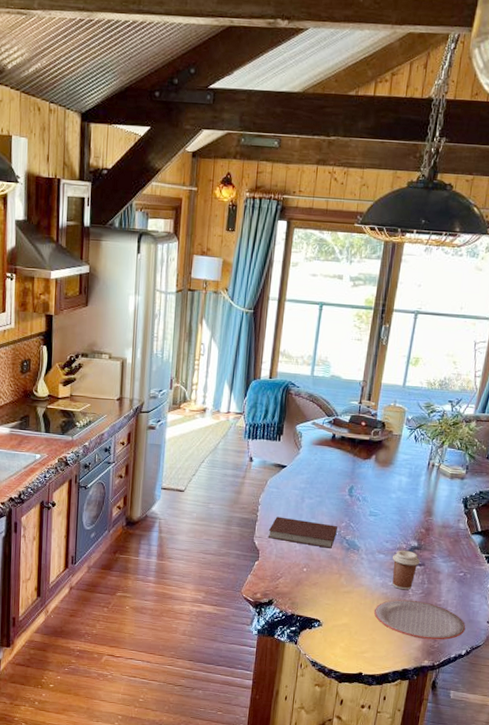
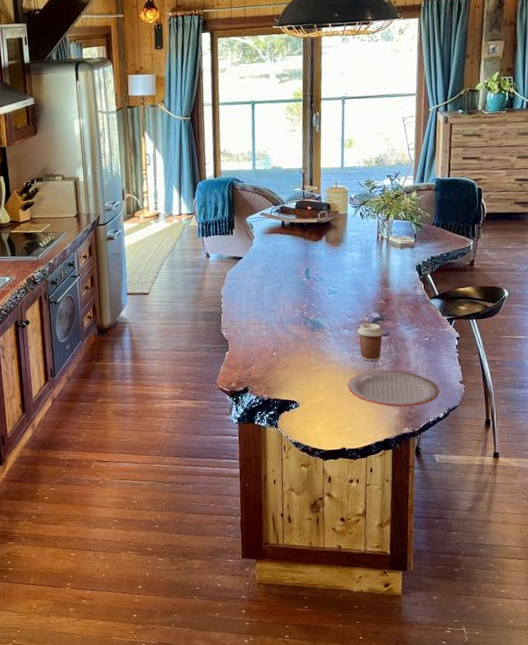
notebook: present [268,516,337,548] -> none [234,306,300,331]

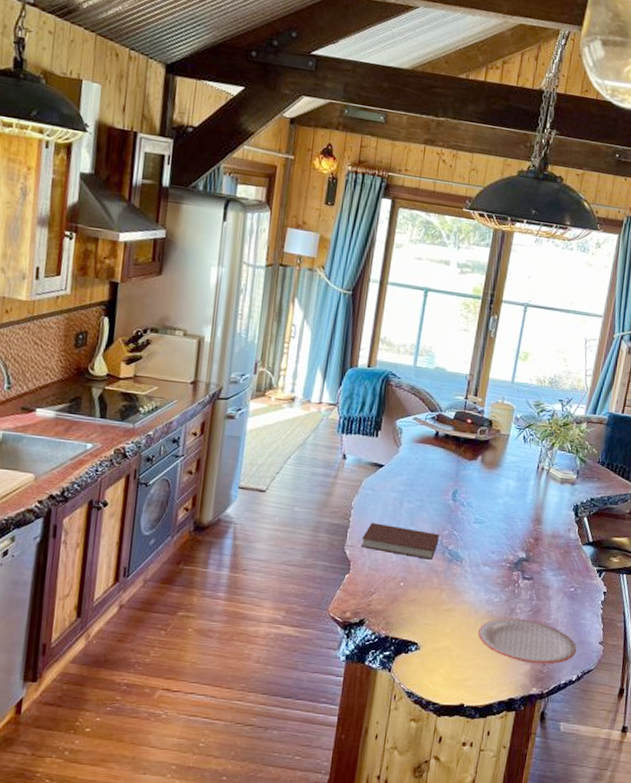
notebook: none [234,306,300,331] -> present [361,522,439,560]
coffee cup: present [357,322,384,362] -> none [498,562,528,608]

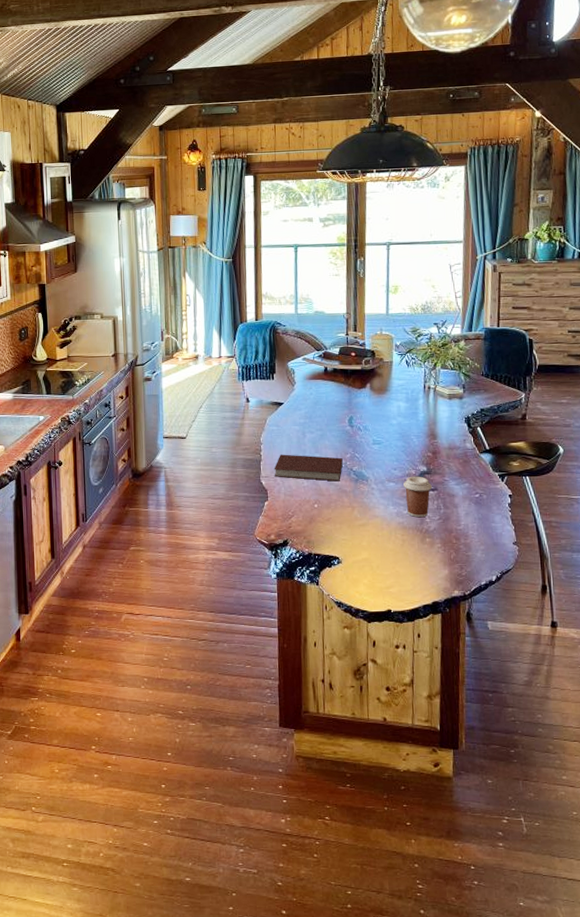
plate: present [477,618,577,664] -> none [392,527,492,568]
coffee cup: none [498,562,528,608] -> present [403,476,432,518]

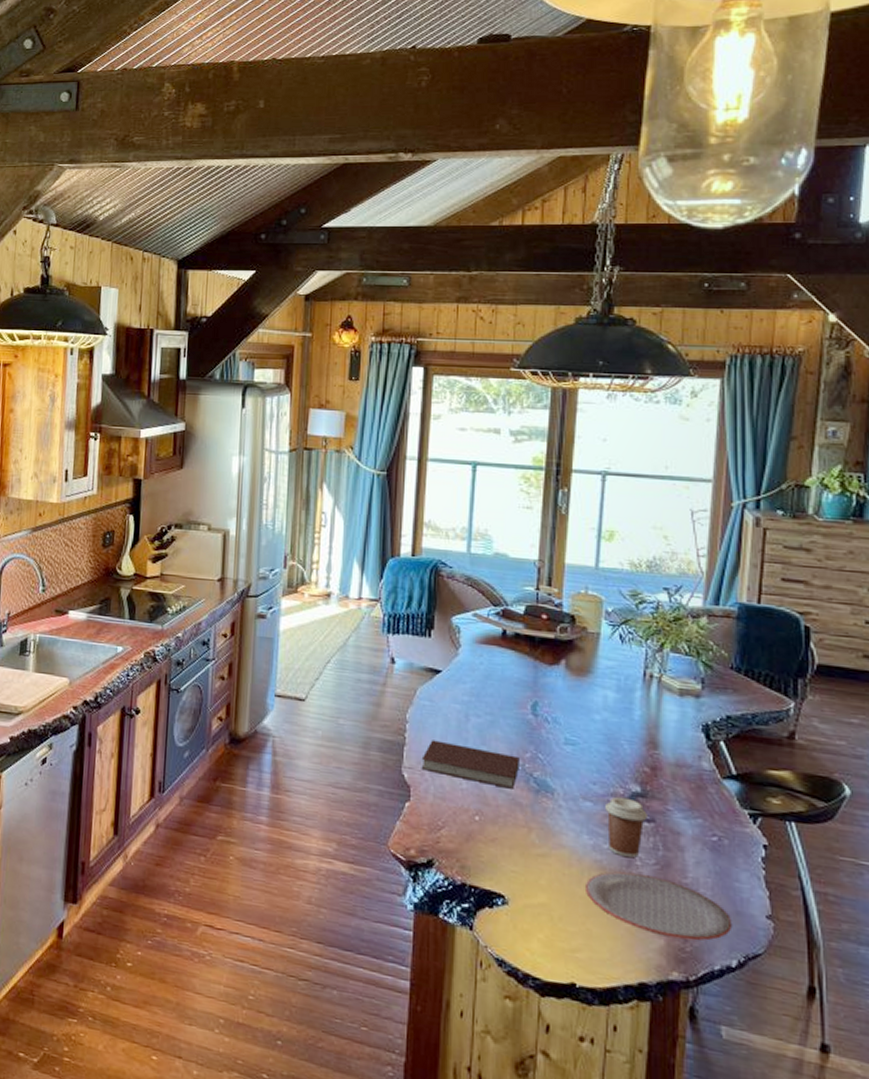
plate: none [392,527,492,568] -> present [584,871,733,941]

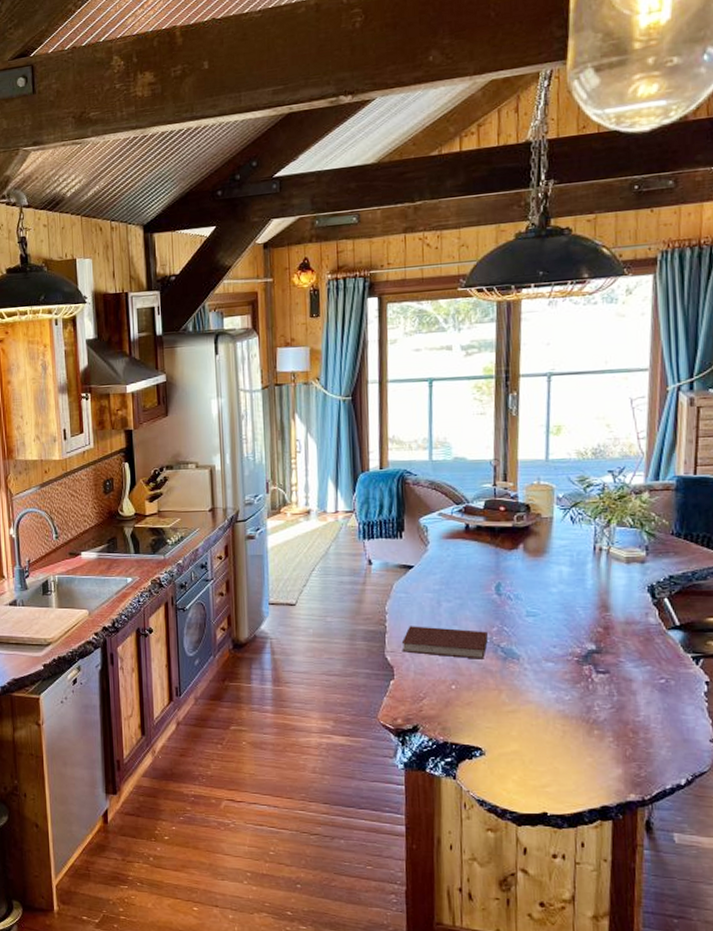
plate: present [584,871,733,941] -> none [550,717,681,767]
coffee cup: present [605,796,647,858] -> none [565,655,603,705]

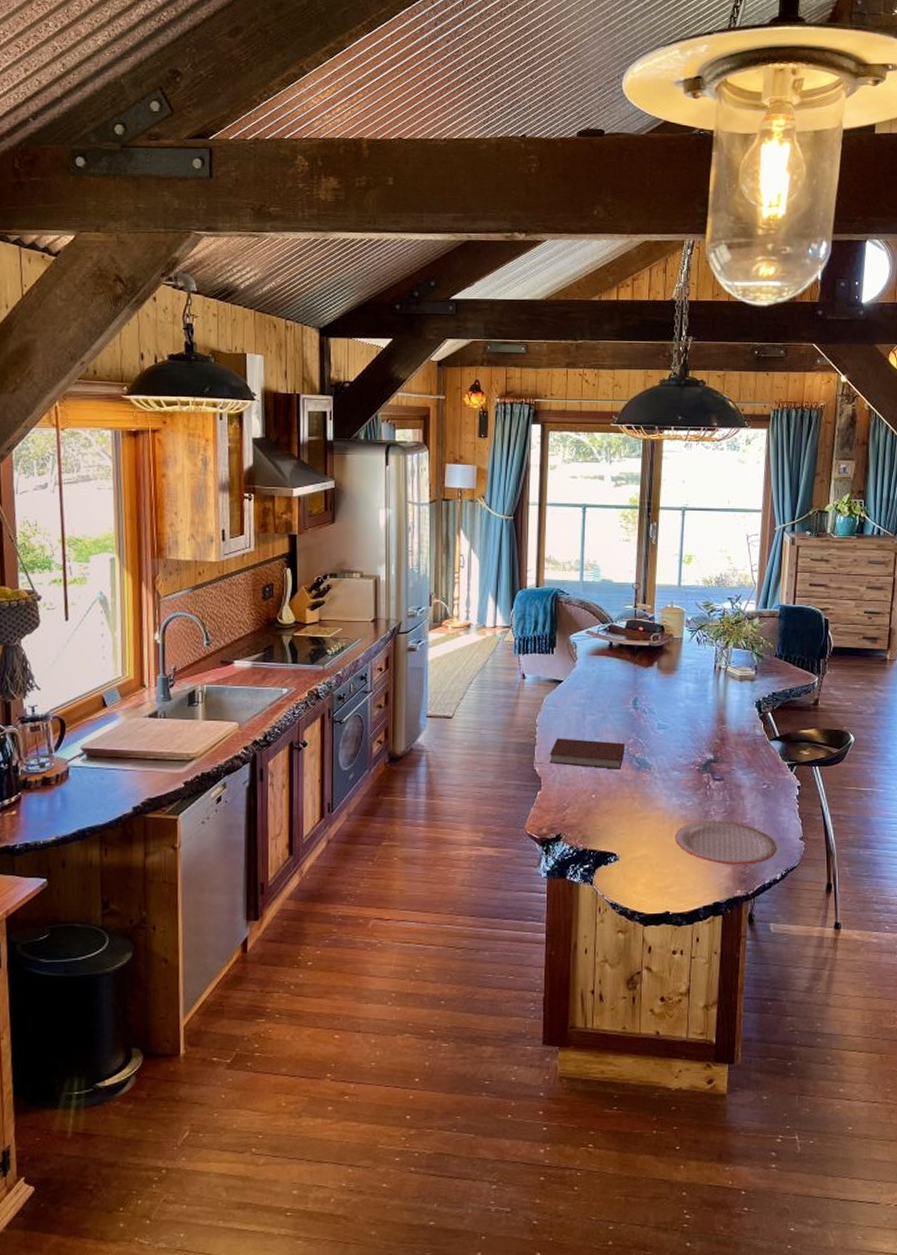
plate: none [550,717,681,767] -> present [674,820,777,865]

